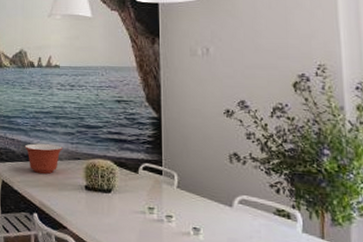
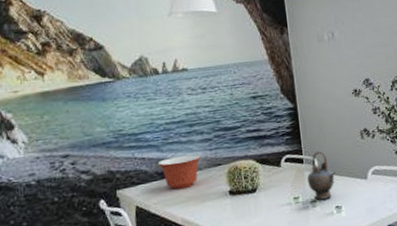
teapot: none [165,166,196,217] -> present [307,151,336,200]

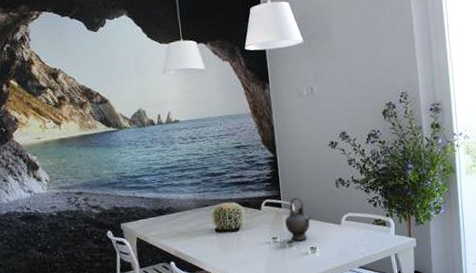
mixing bowl: present [157,154,201,190] -> none [154,196,191,225]

